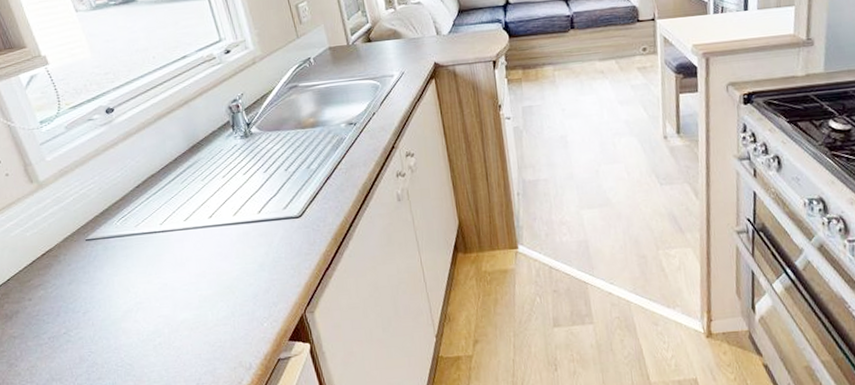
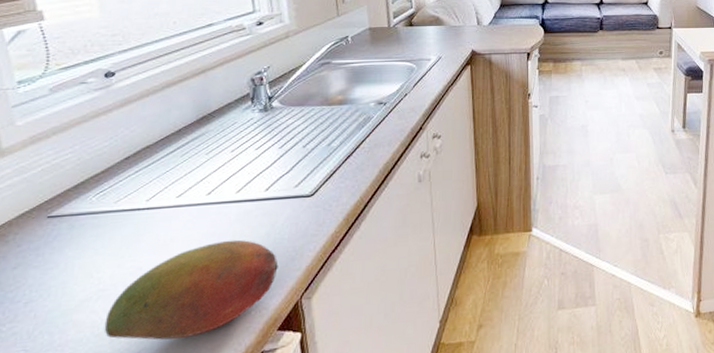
fruit: none [146,258,281,347] -> present [104,239,279,340]

